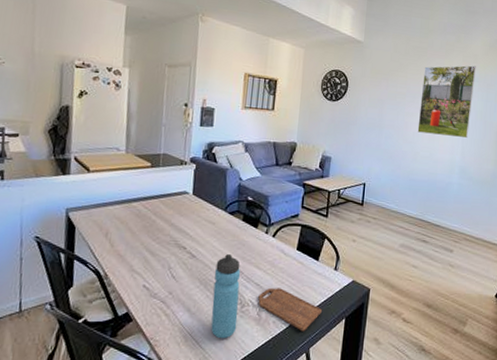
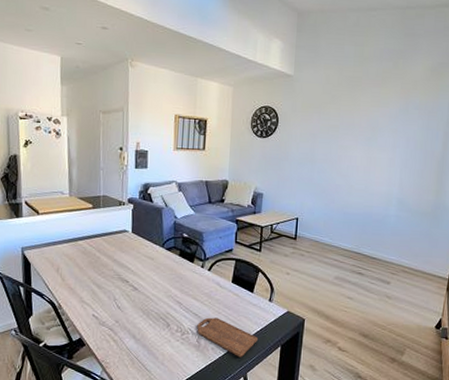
water bottle: present [211,254,241,339] -> none [154,287,180,363]
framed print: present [417,65,476,138] -> none [352,92,416,168]

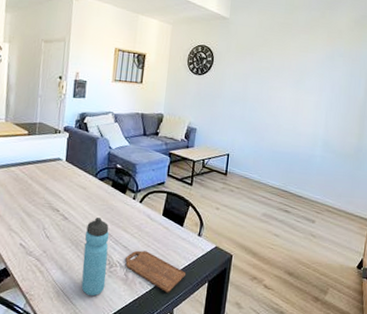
water bottle: none [154,287,180,363] -> present [81,217,110,297]

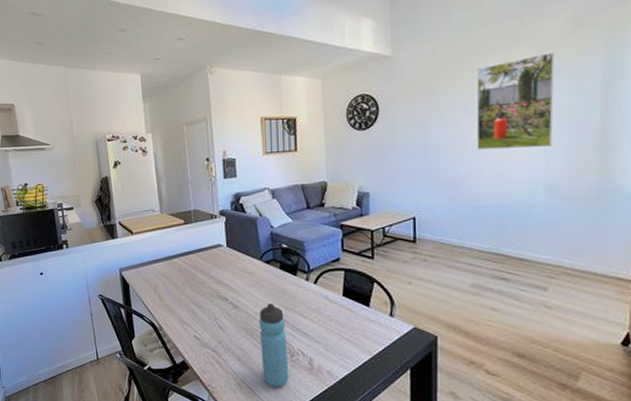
cutting board: present [125,250,187,293] -> none [307,336,382,383]
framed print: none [281,41,341,112] -> present [476,52,555,150]

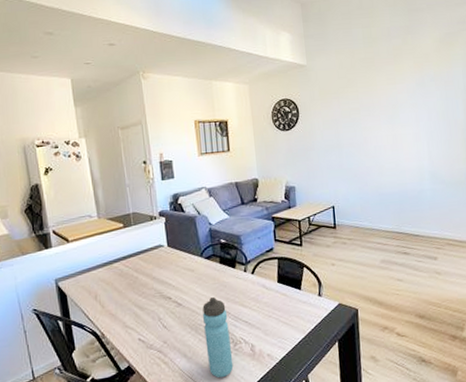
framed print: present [476,52,555,150] -> none [374,65,433,145]

